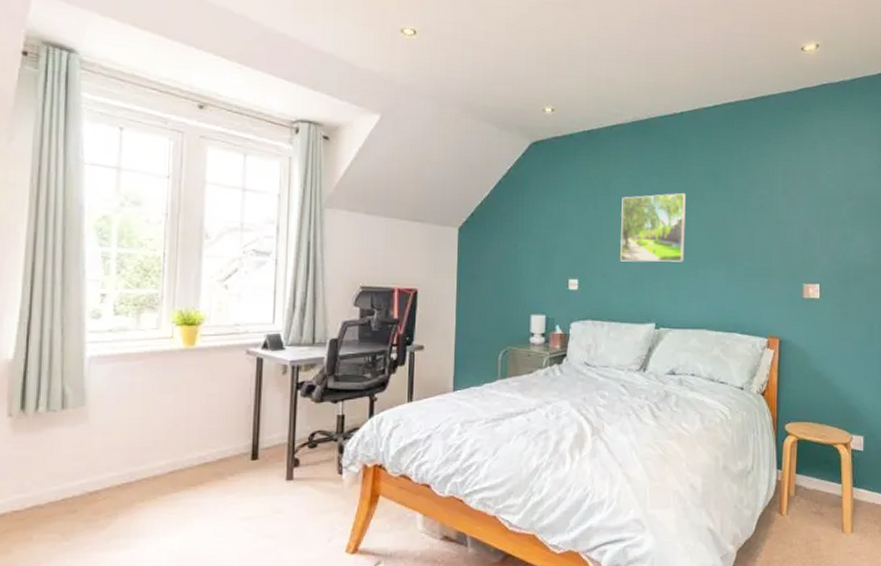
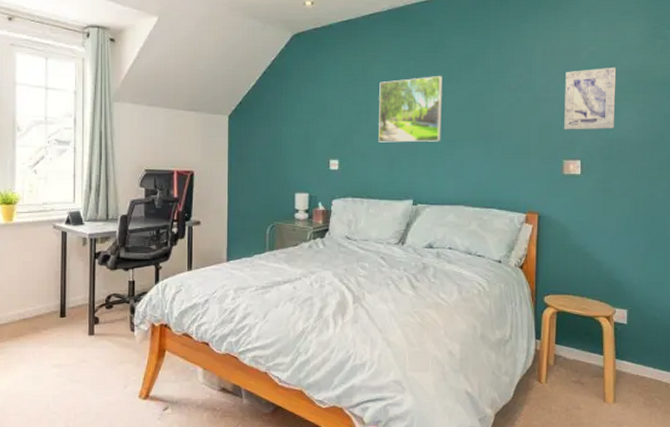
wall art: none [804,191,852,254] -> present [564,67,617,130]

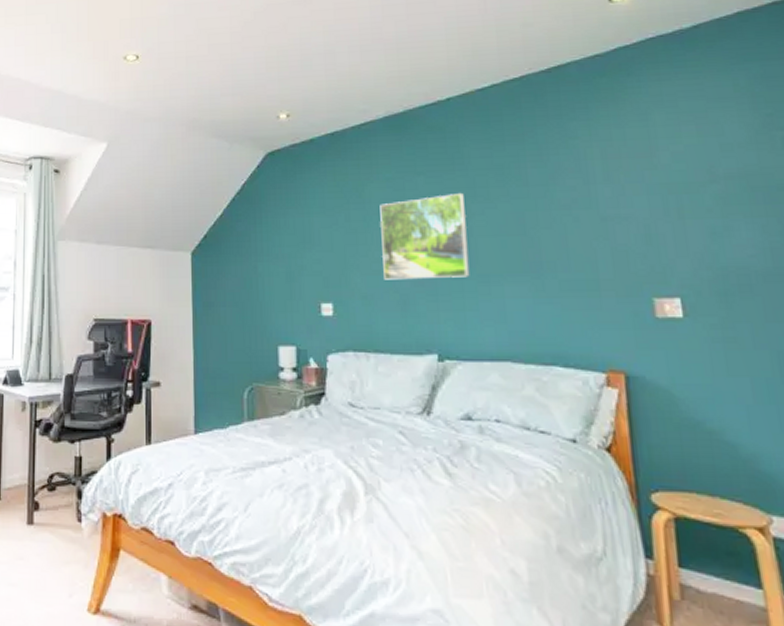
wall art: present [564,67,617,130] -> none [640,170,728,257]

